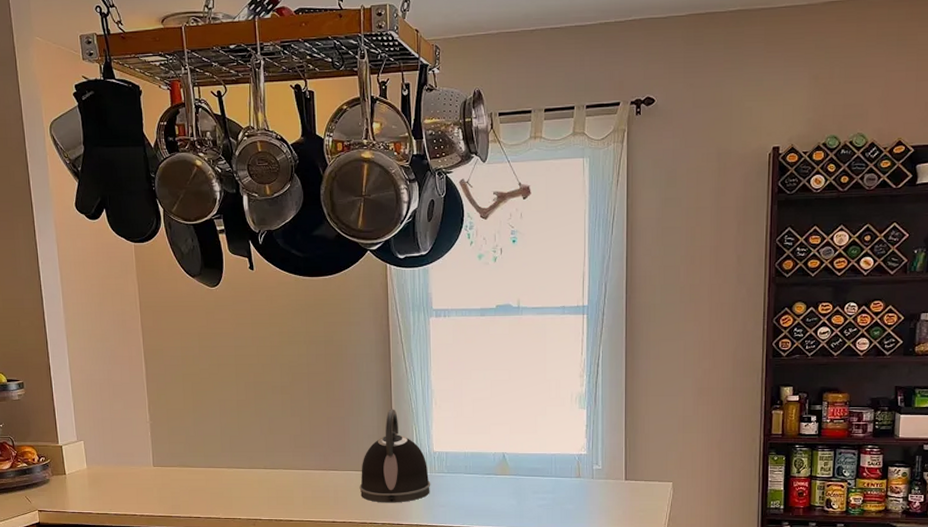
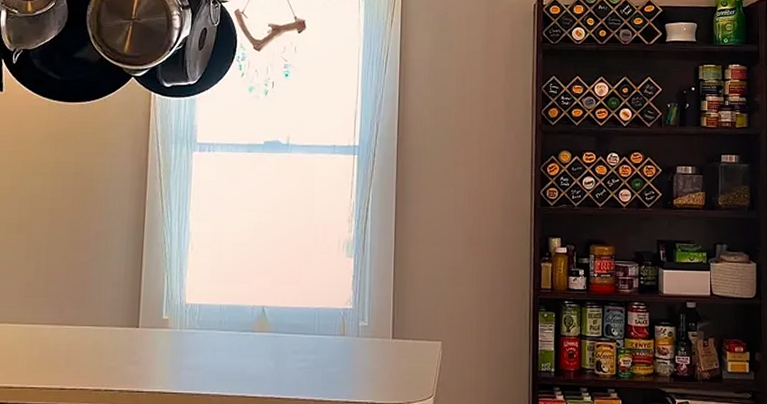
kettle: present [359,409,431,503] -> none [96,253,180,366]

